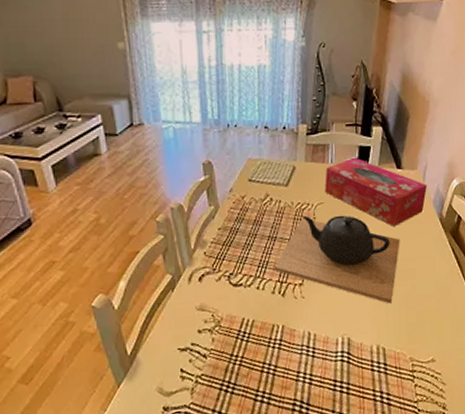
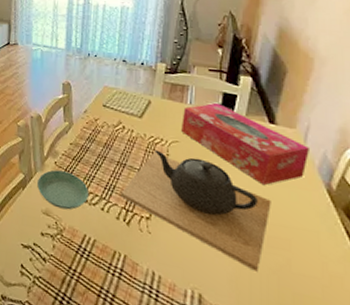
saucer: none [187,259,244,300] -> present [37,169,90,210]

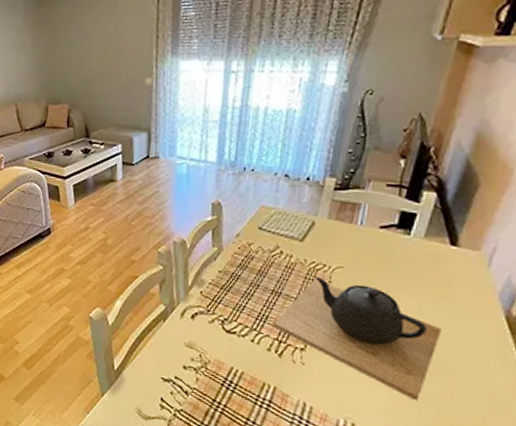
saucer: present [37,169,90,210] -> none [180,300,239,342]
tissue box: present [181,102,309,186] -> none [348,222,493,313]

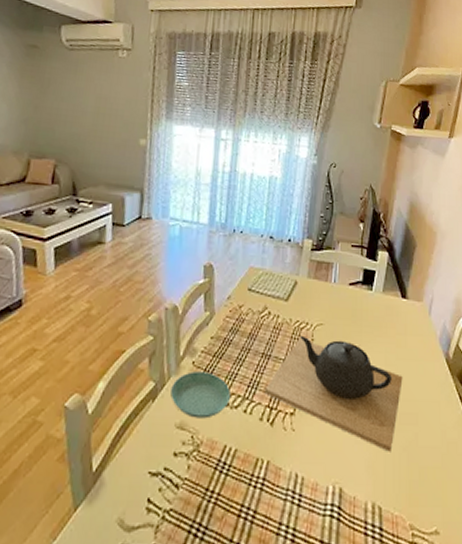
saucer: none [180,300,239,342] -> present [170,371,231,419]

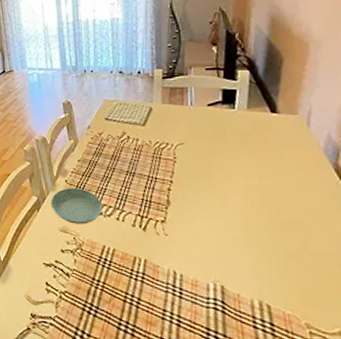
teapot: present [264,335,403,452] -> none [133,154,282,257]

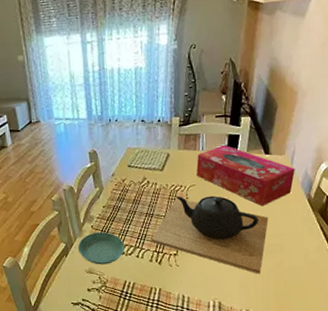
teapot: none [133,154,282,257] -> present [151,195,269,274]
tissue box: none [184,100,314,174] -> present [196,144,295,207]

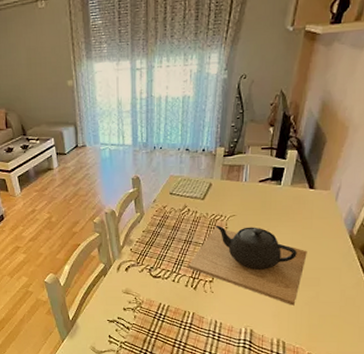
saucer: present [78,232,125,265] -> none [116,255,162,286]
tissue box: present [196,144,295,207] -> none [238,177,339,240]

